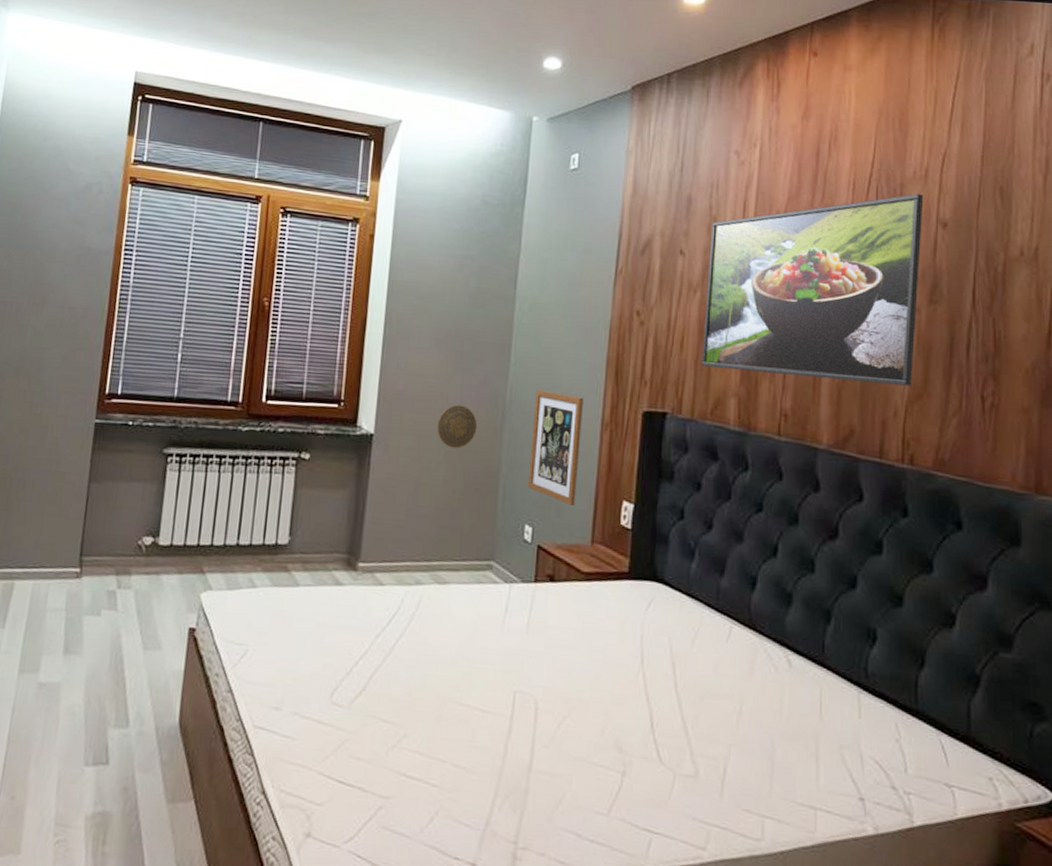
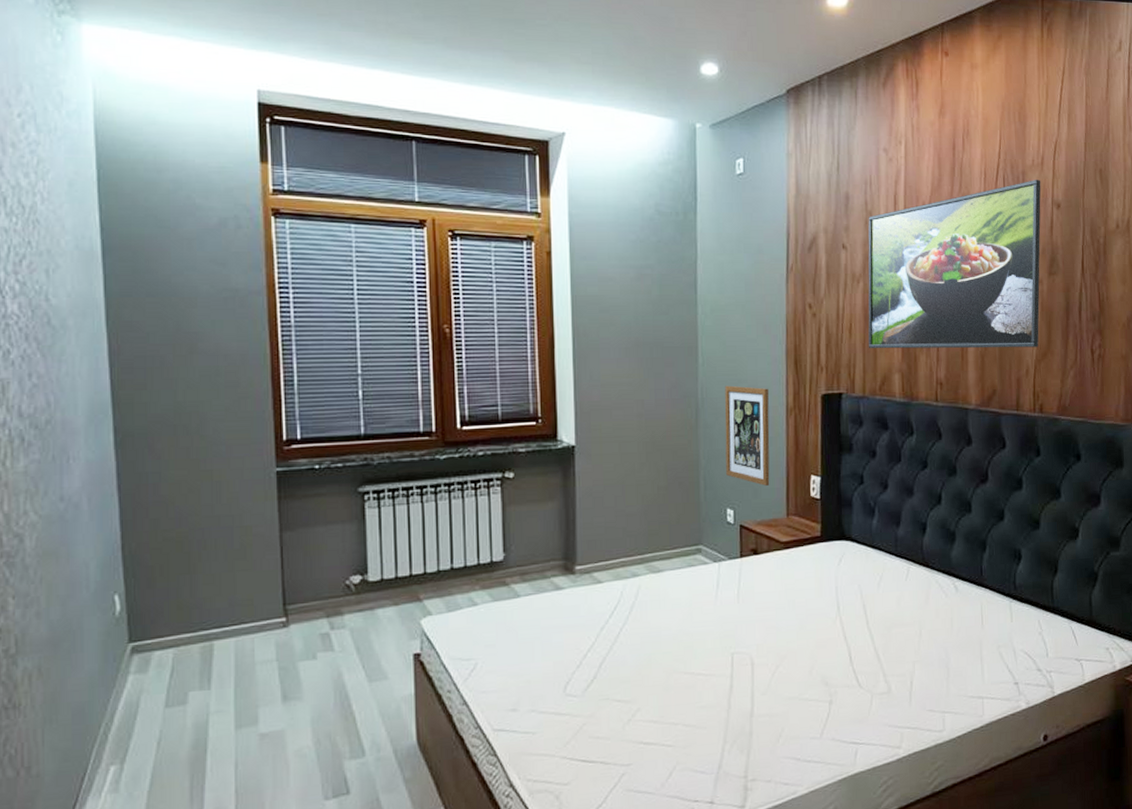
decorative plate: present [436,404,478,449] -> none [635,408,674,449]

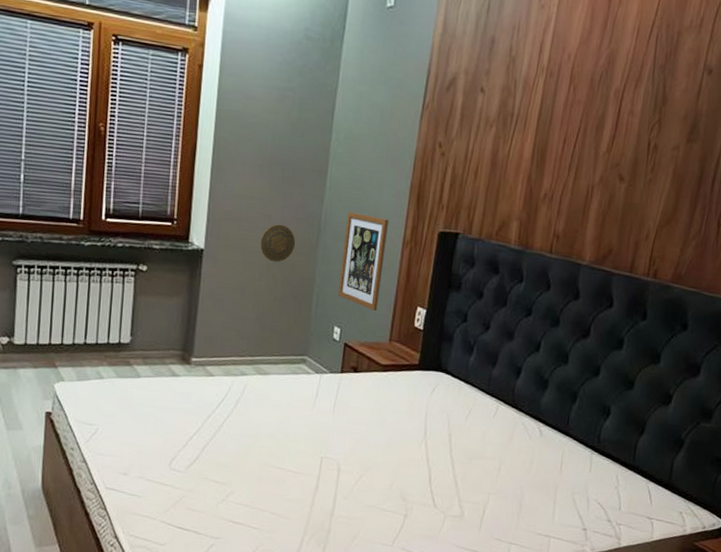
decorative plate: none [635,408,674,449] -> present [260,224,296,262]
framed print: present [868,180,1041,349] -> none [491,41,696,213]

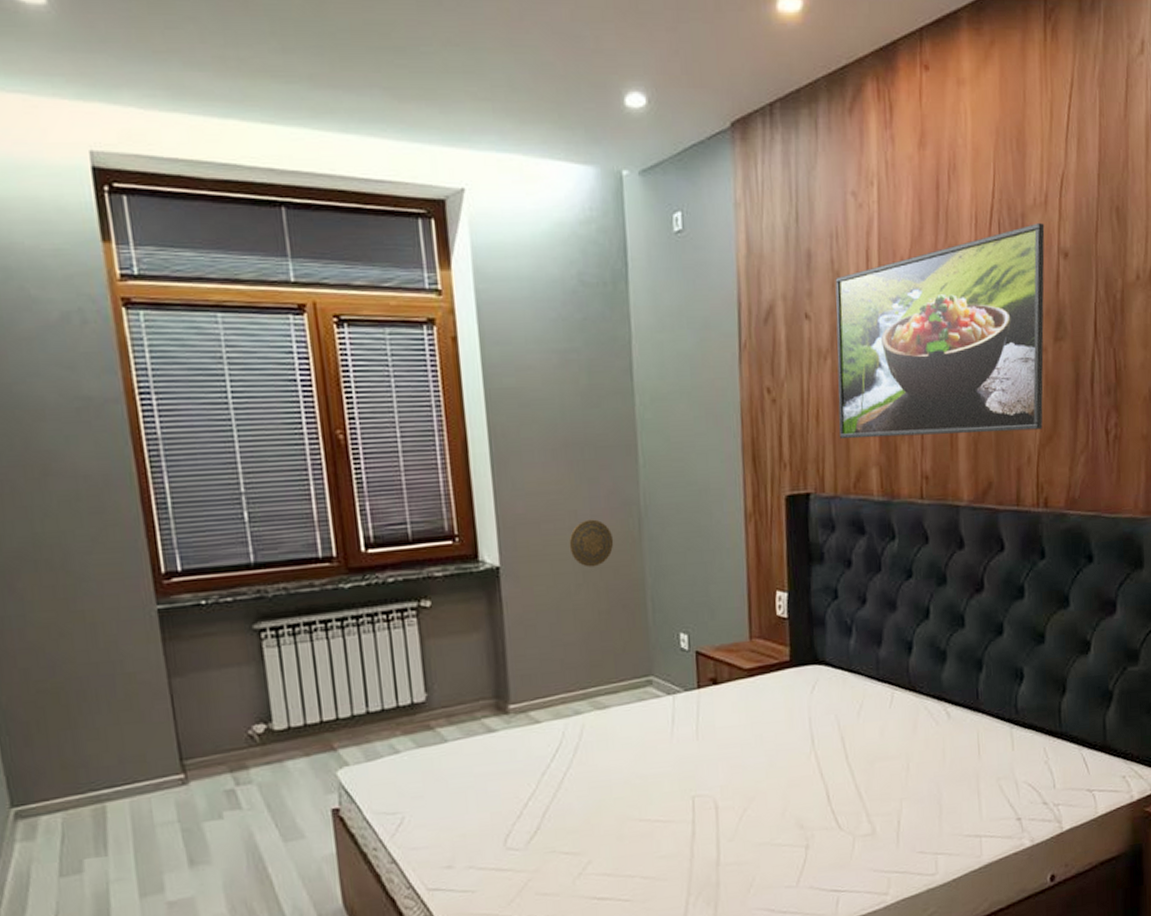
wall art: present [338,211,389,311] -> none [671,489,729,605]
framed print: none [491,41,696,213] -> present [835,223,1045,440]

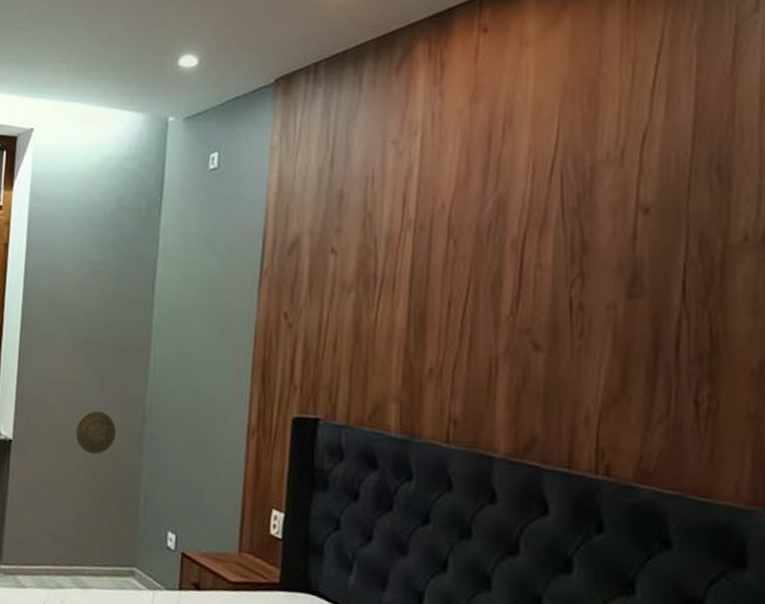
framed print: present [835,223,1045,440] -> none [356,177,620,390]

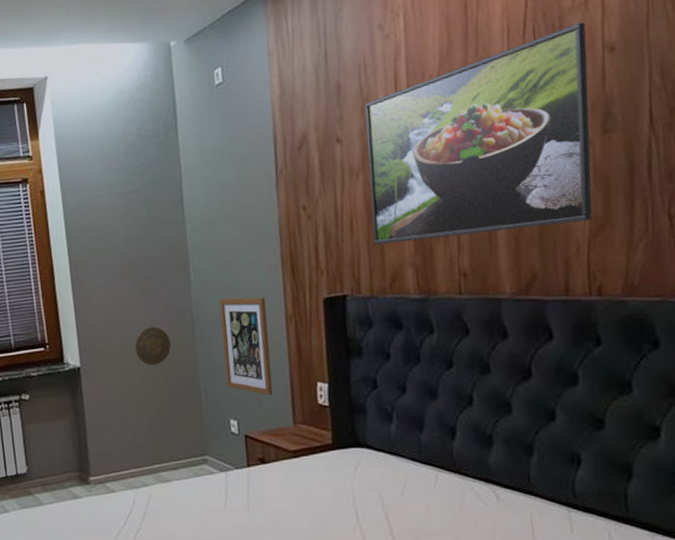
wall art: none [170,395,228,513] -> present [219,297,273,395]
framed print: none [356,177,620,390] -> present [364,22,593,246]

